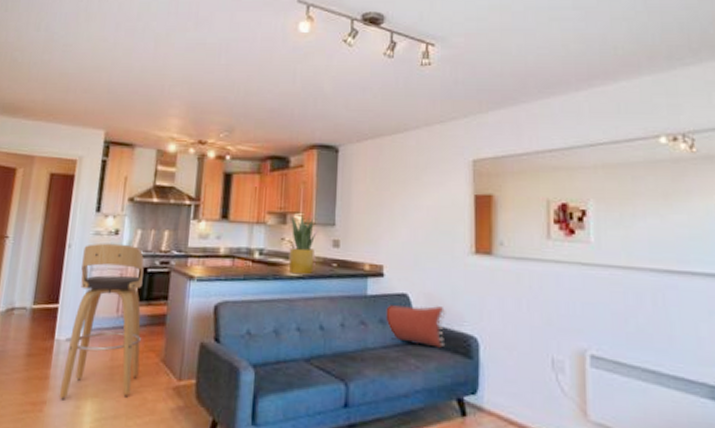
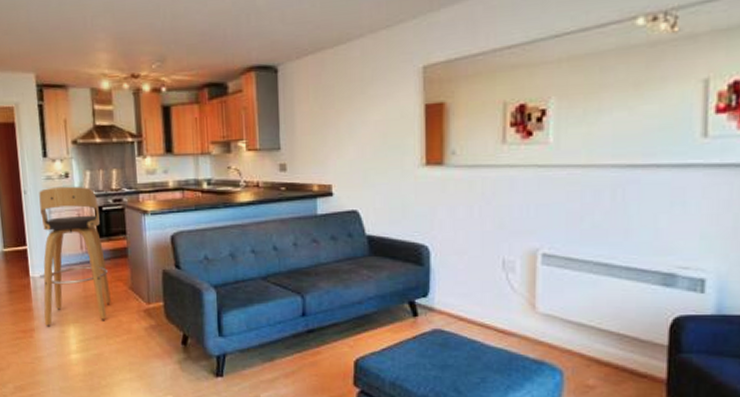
planter: present [288,215,317,275] -> none [234,142,263,201]
pillow: present [385,305,446,348] -> none [336,220,397,258]

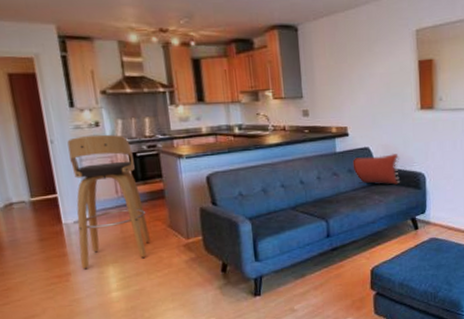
pillow: none [336,220,397,258] -> present [352,154,401,185]

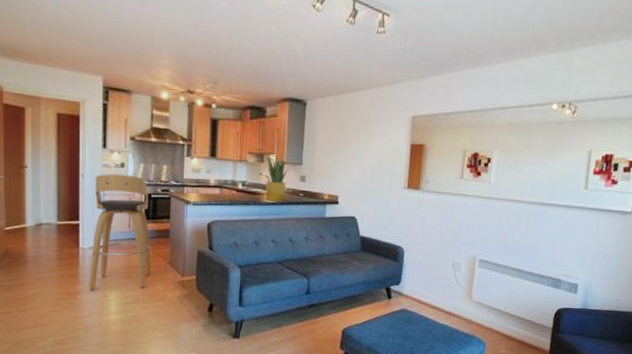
planter: none [261,91,289,143] -> present [265,156,288,202]
pillow: present [352,154,401,185] -> none [338,224,383,254]

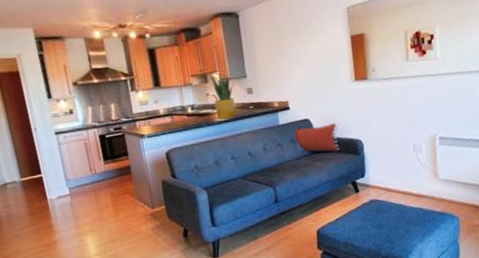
bar stool: present [88,173,151,291] -> none [47,120,121,239]
pillow: none [338,224,383,254] -> present [294,123,340,152]

